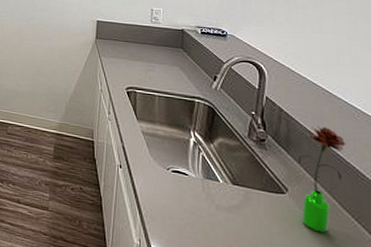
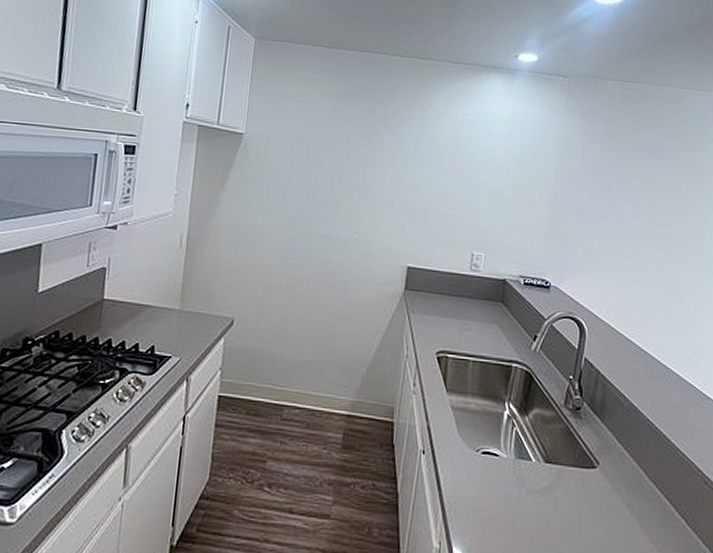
flower: present [299,126,347,233] -> none [610,389,656,508]

